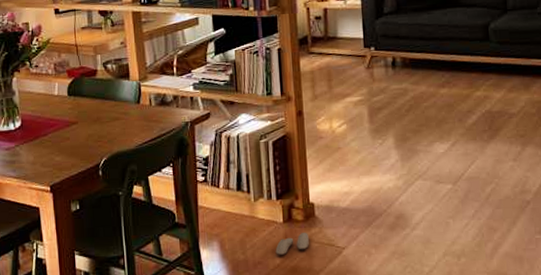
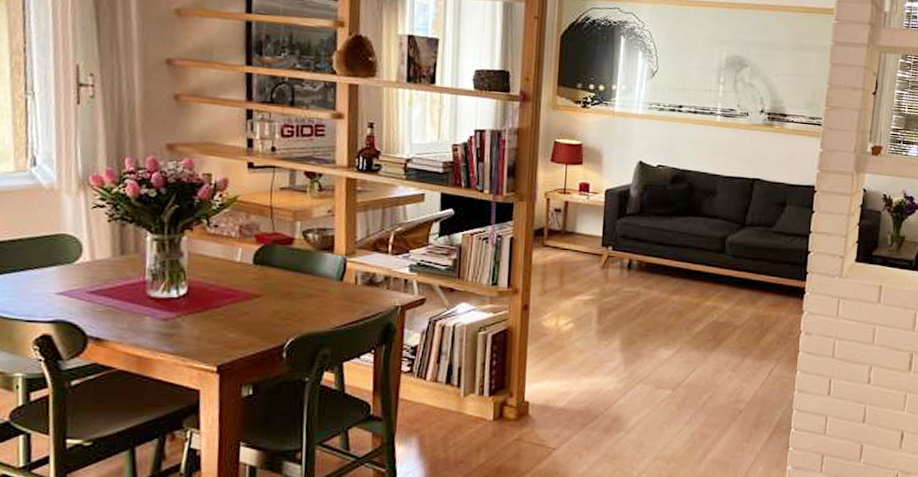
slippers: present [275,233,310,255] -> none [480,432,520,454]

